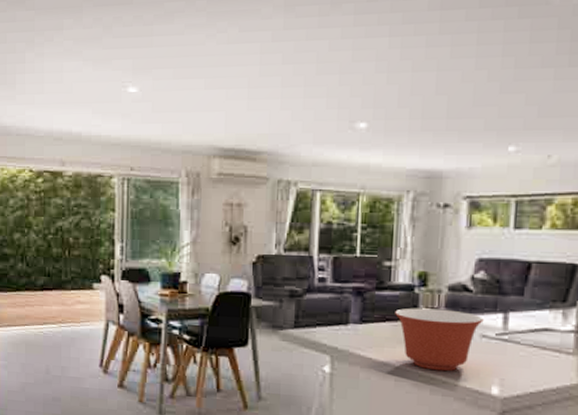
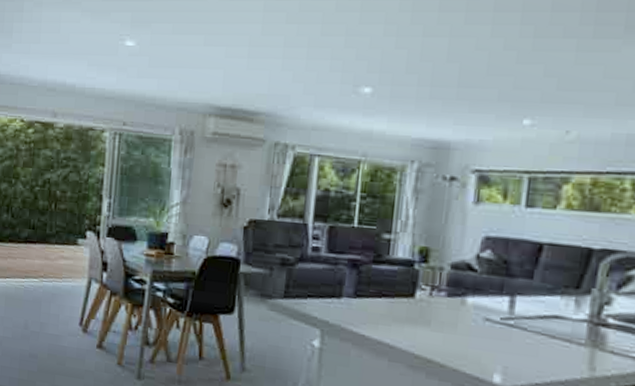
mixing bowl: present [395,308,484,372] -> none [392,284,488,355]

